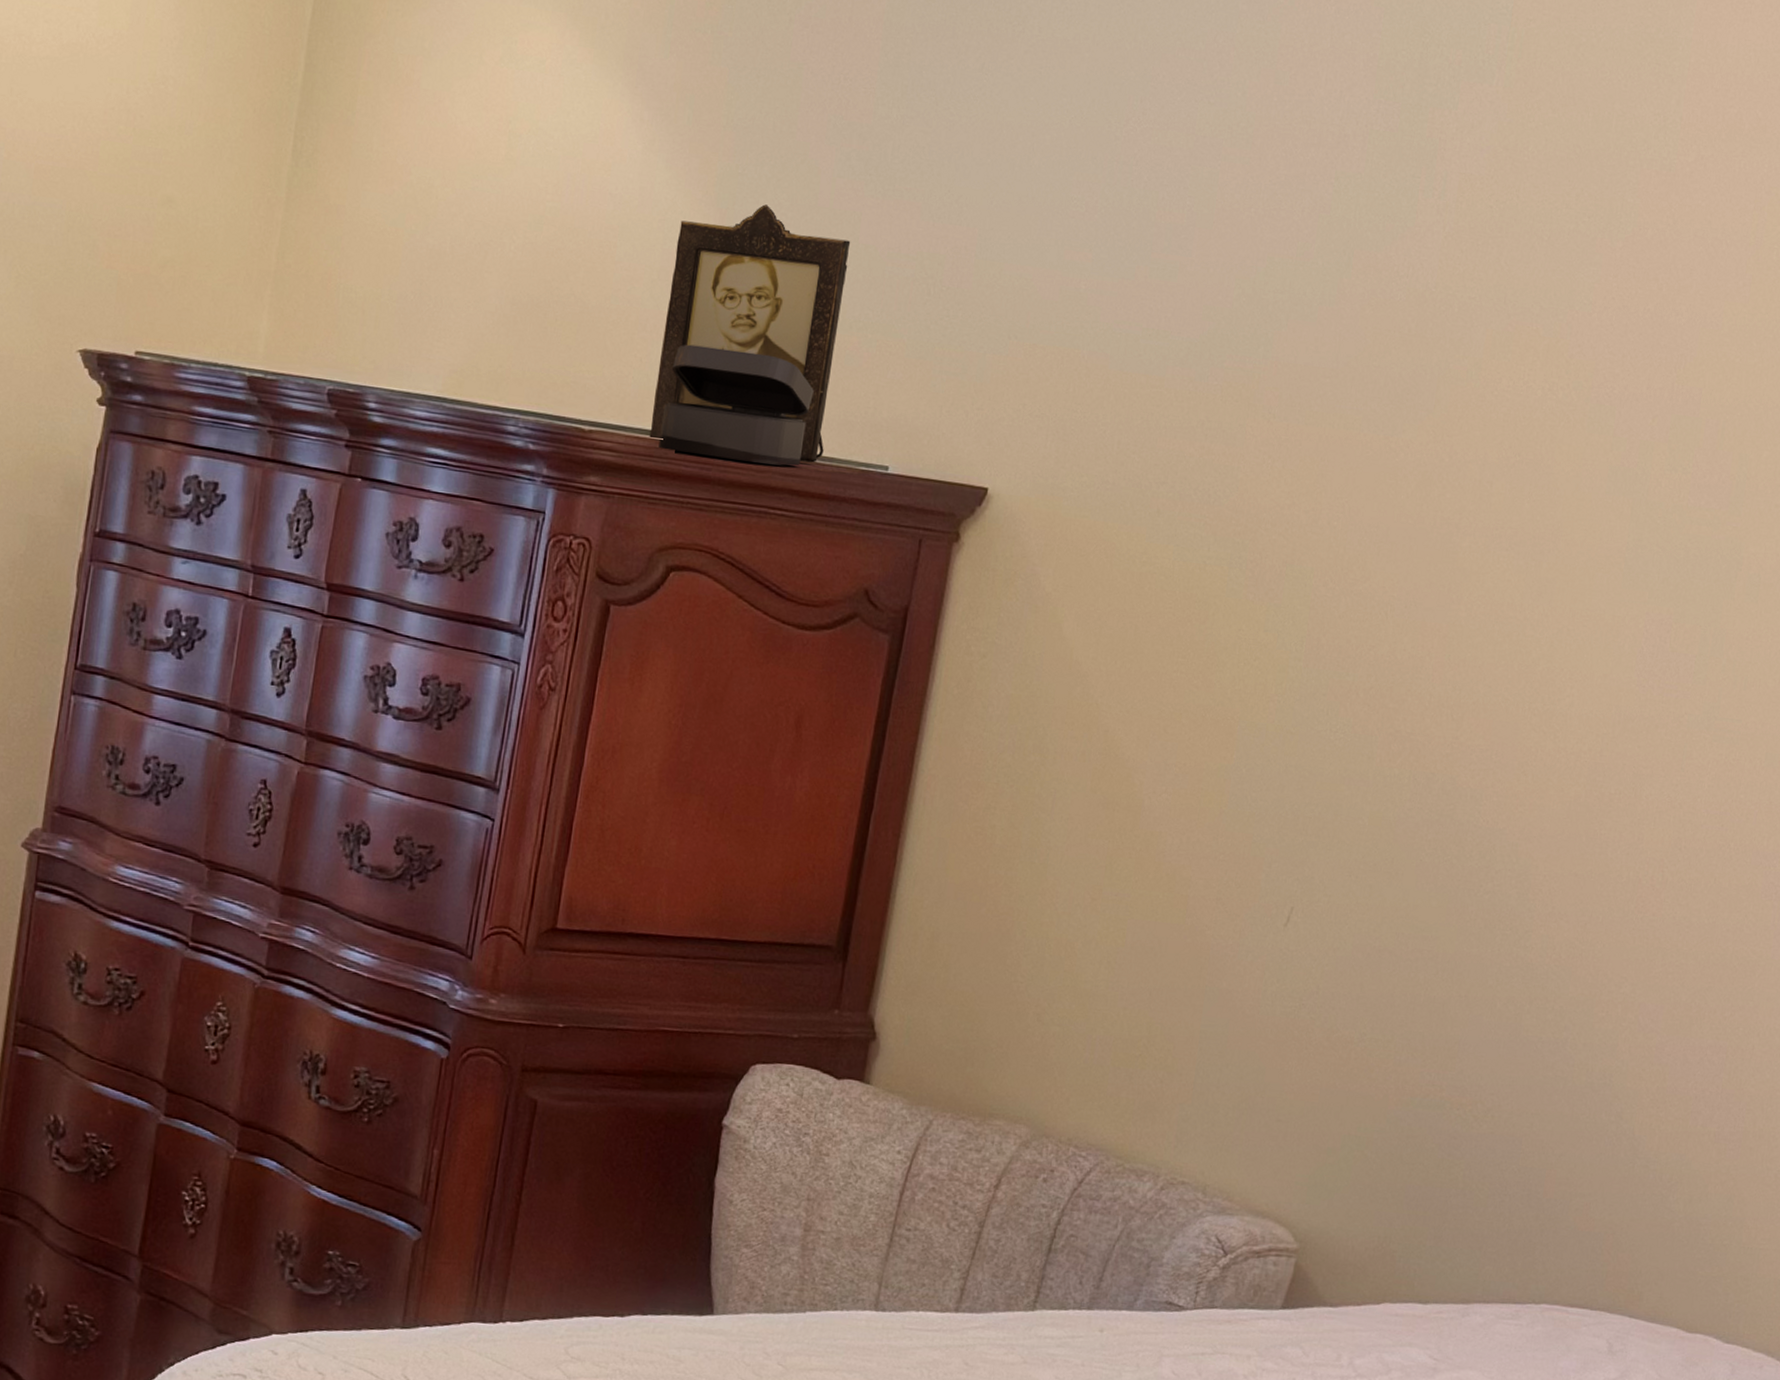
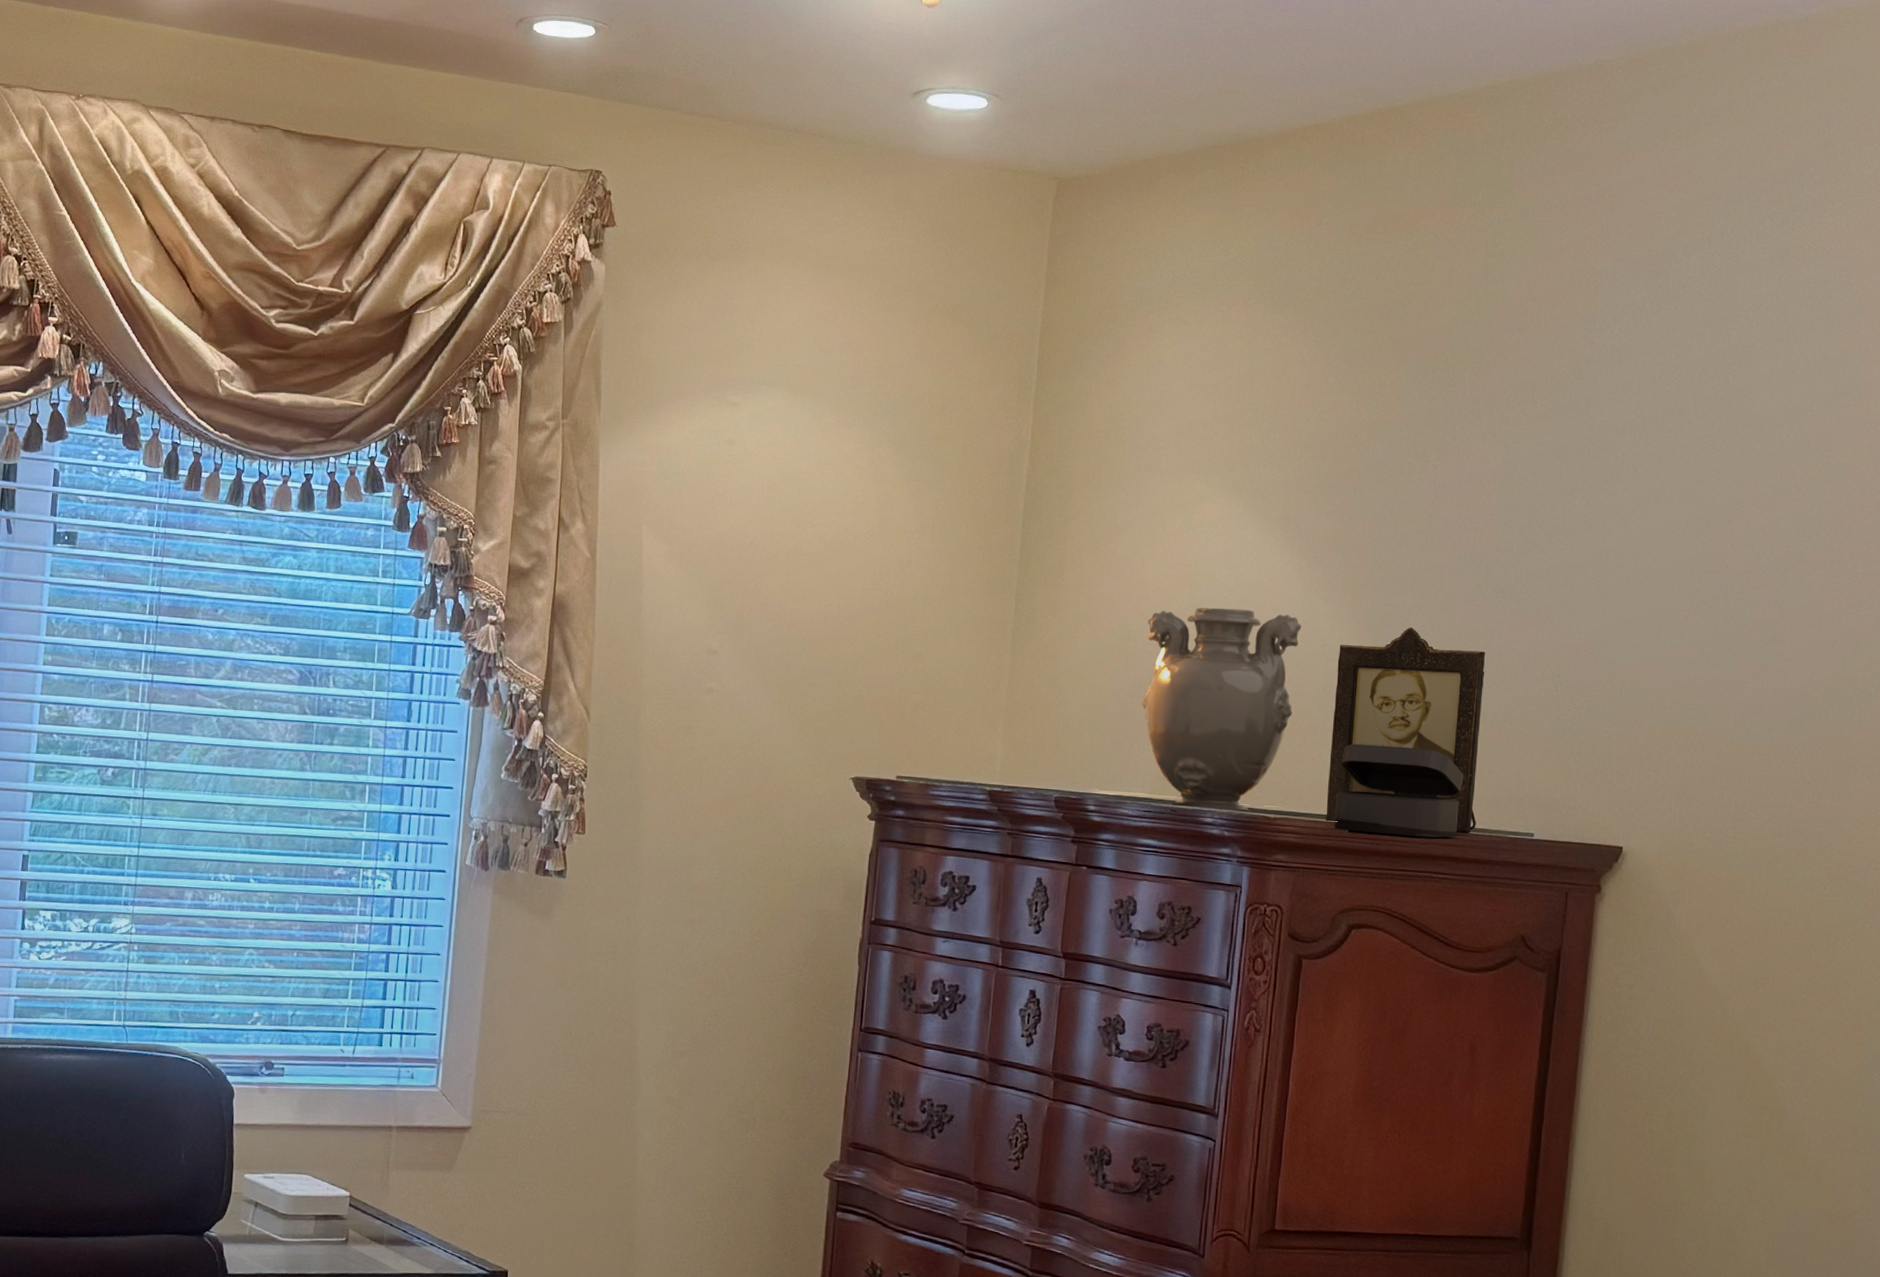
decorative vase: none [440,162,638,422] -> present [1141,607,1301,813]

